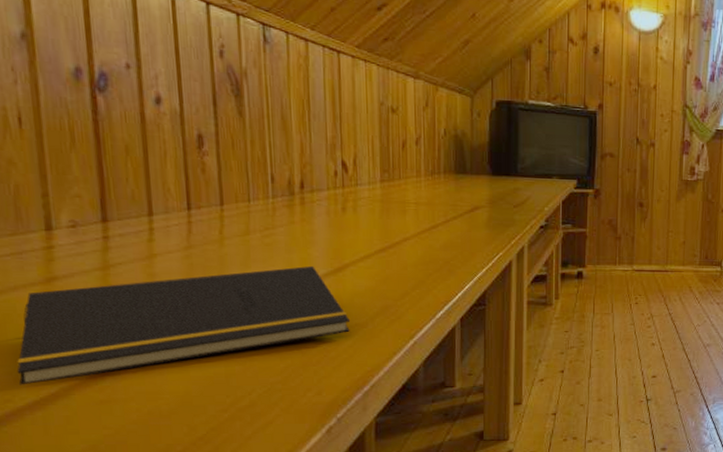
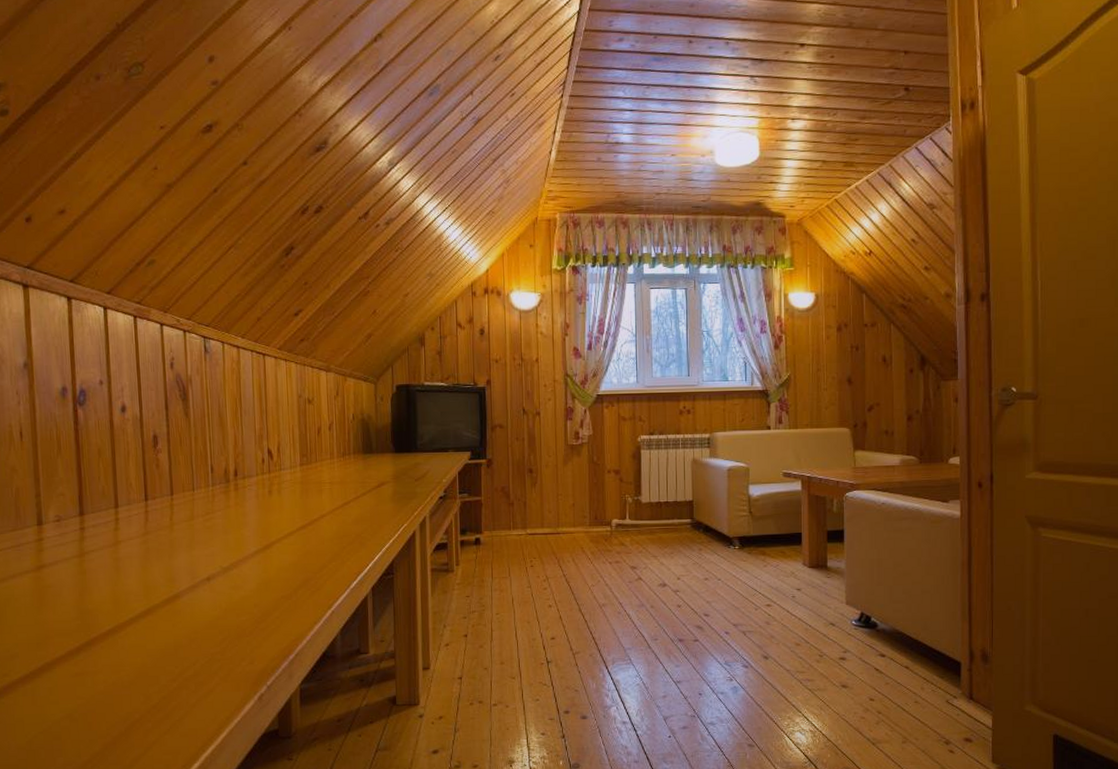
notepad: present [17,265,350,385] -> none [13,544,277,661]

